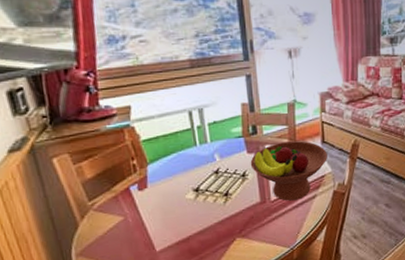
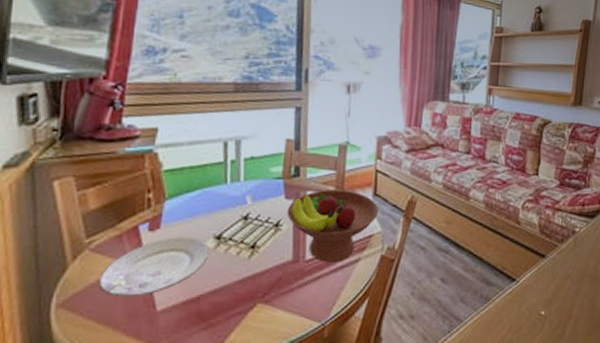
plate: none [105,192,191,244] -> present [98,237,209,298]

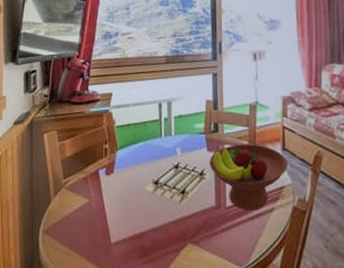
plate: present [98,237,209,298] -> none [71,181,149,230]

